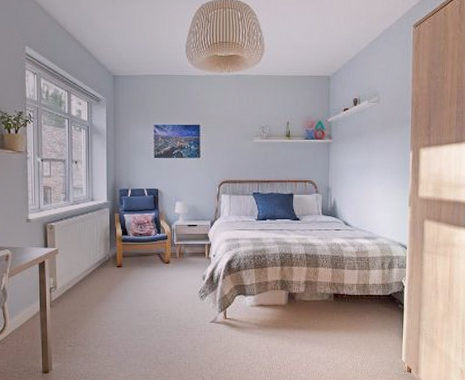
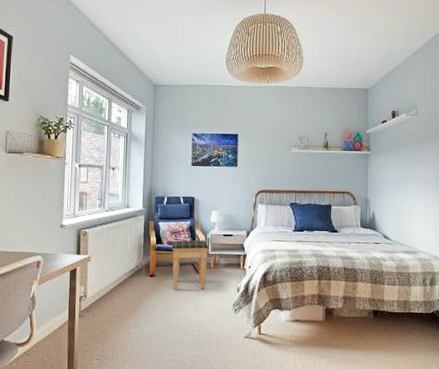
footstool: none [138,230,174,279] -> present [172,240,209,290]

